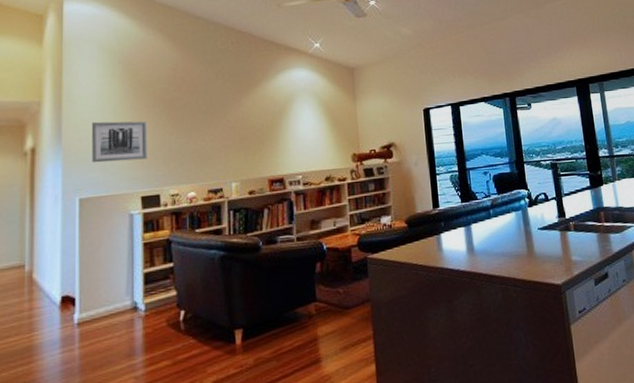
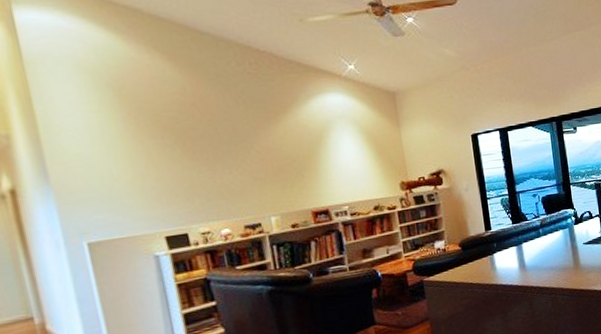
wall art: present [92,121,147,163] -> none [86,154,165,204]

